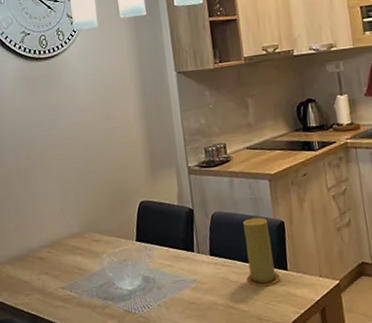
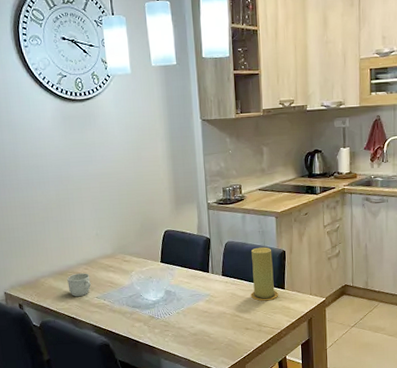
mug: none [27,257,55,288] -> present [67,273,91,297]

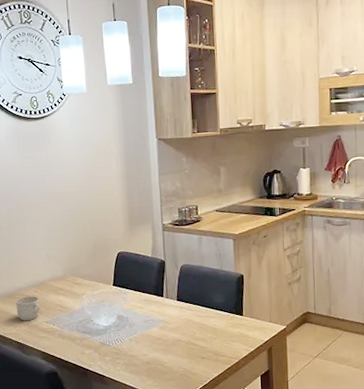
candle: present [251,247,279,301] -> none [207,270,237,328]

